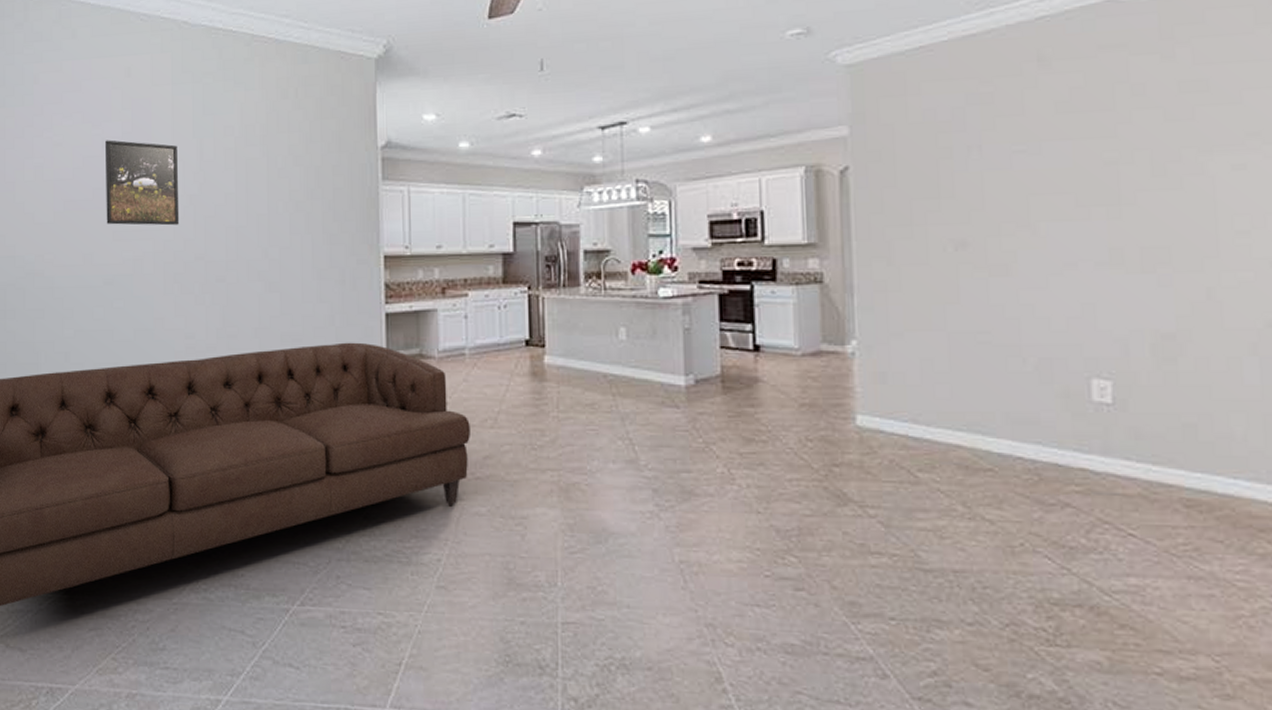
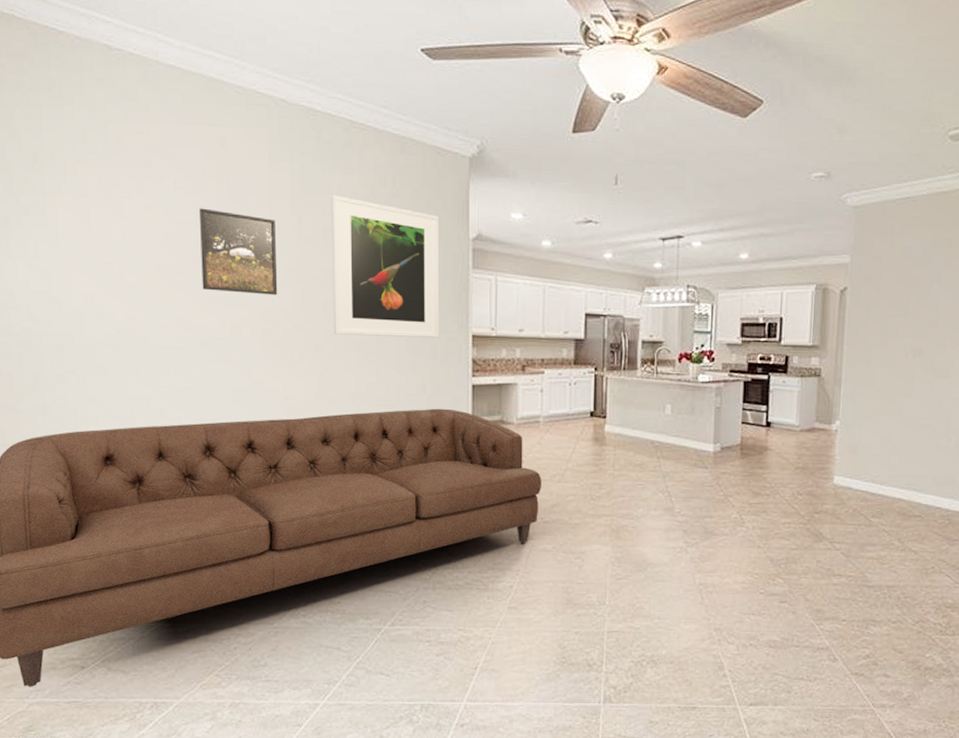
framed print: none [233,113,348,264] -> present [331,195,440,338]

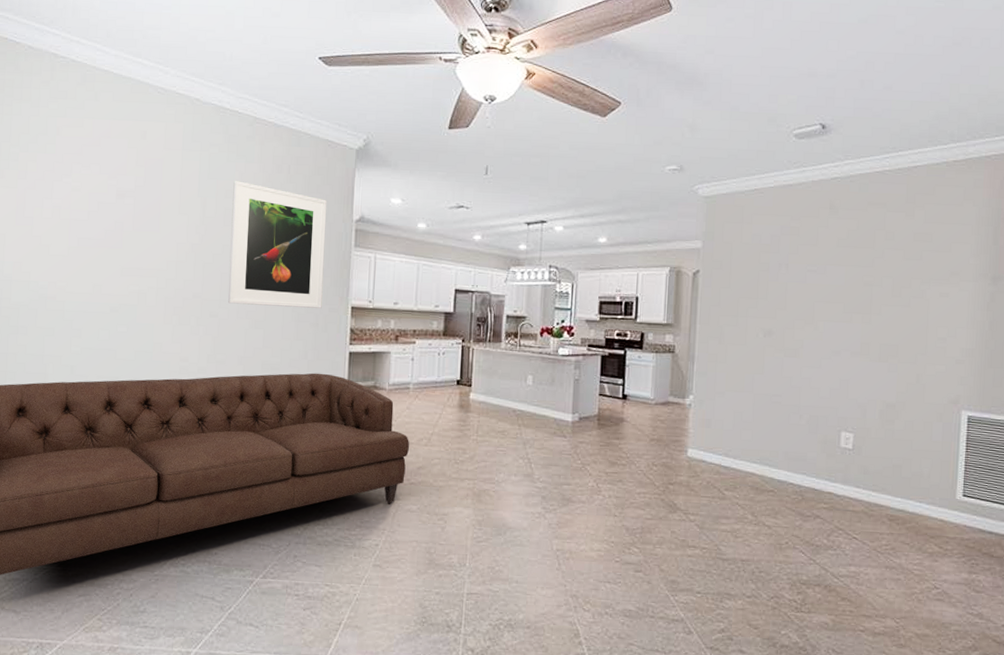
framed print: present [200,208,278,296] -> none [116,190,184,268]

